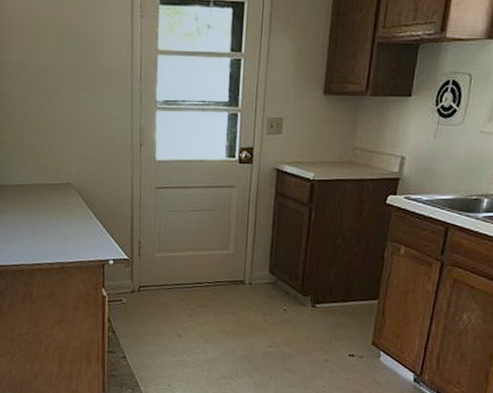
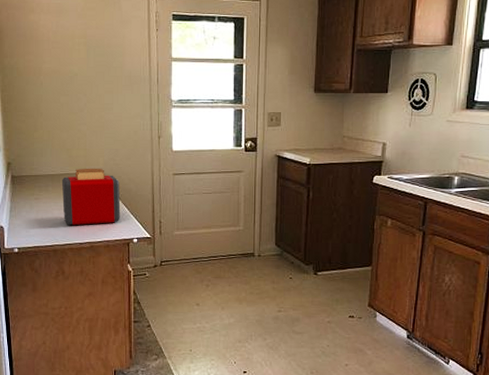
toaster: none [30,178,95,244] -> present [61,168,121,226]

